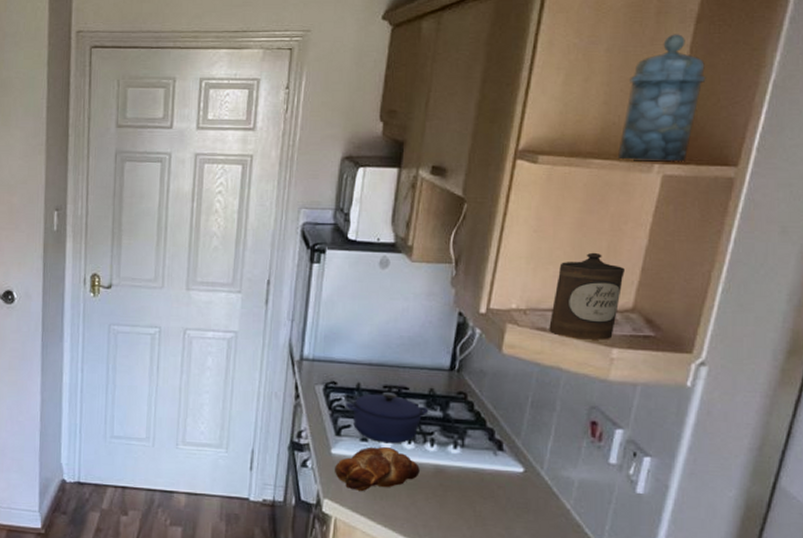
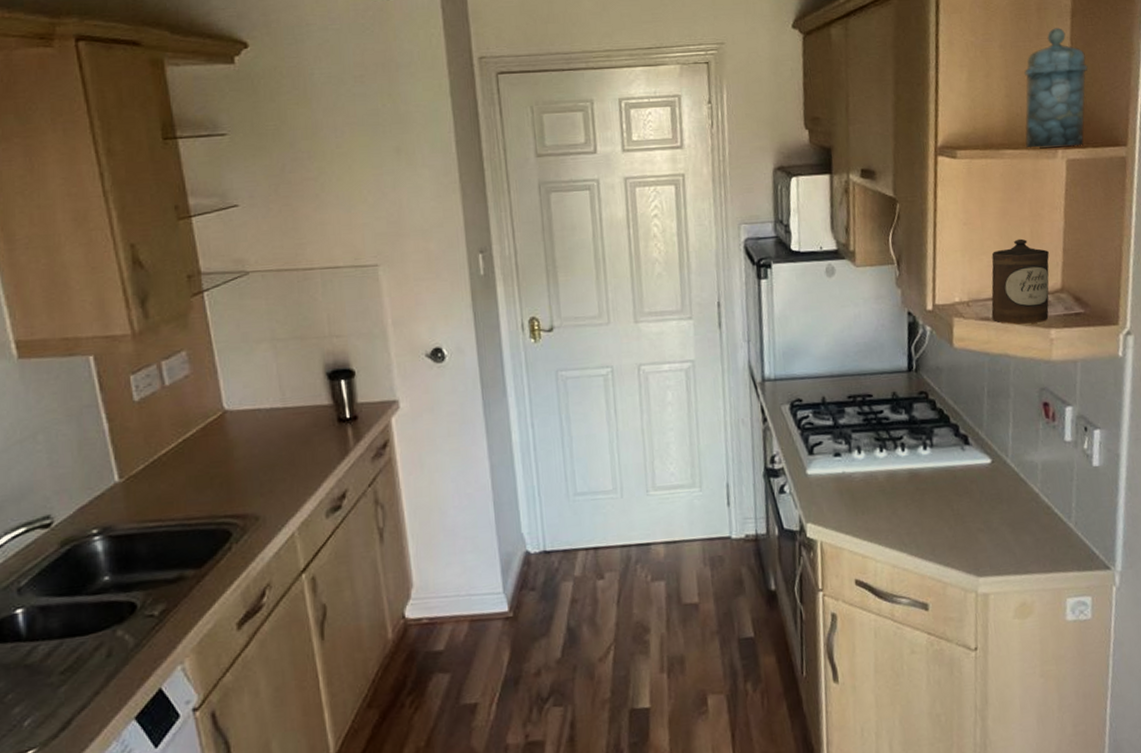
bread loaf: present [335,447,420,491] -> none [813,458,896,509]
cooking pot: present [345,391,429,444] -> none [813,401,895,455]

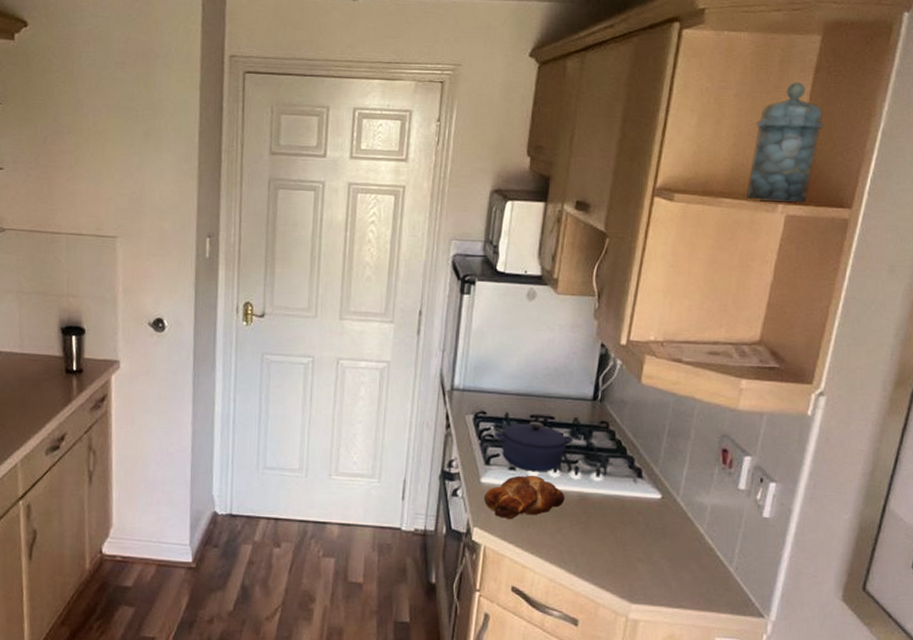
cooking pot: none [813,401,895,455] -> present [494,421,573,472]
bread loaf: none [813,458,896,509] -> present [484,475,565,519]
canister: present [991,238,1049,324] -> none [684,287,752,371]

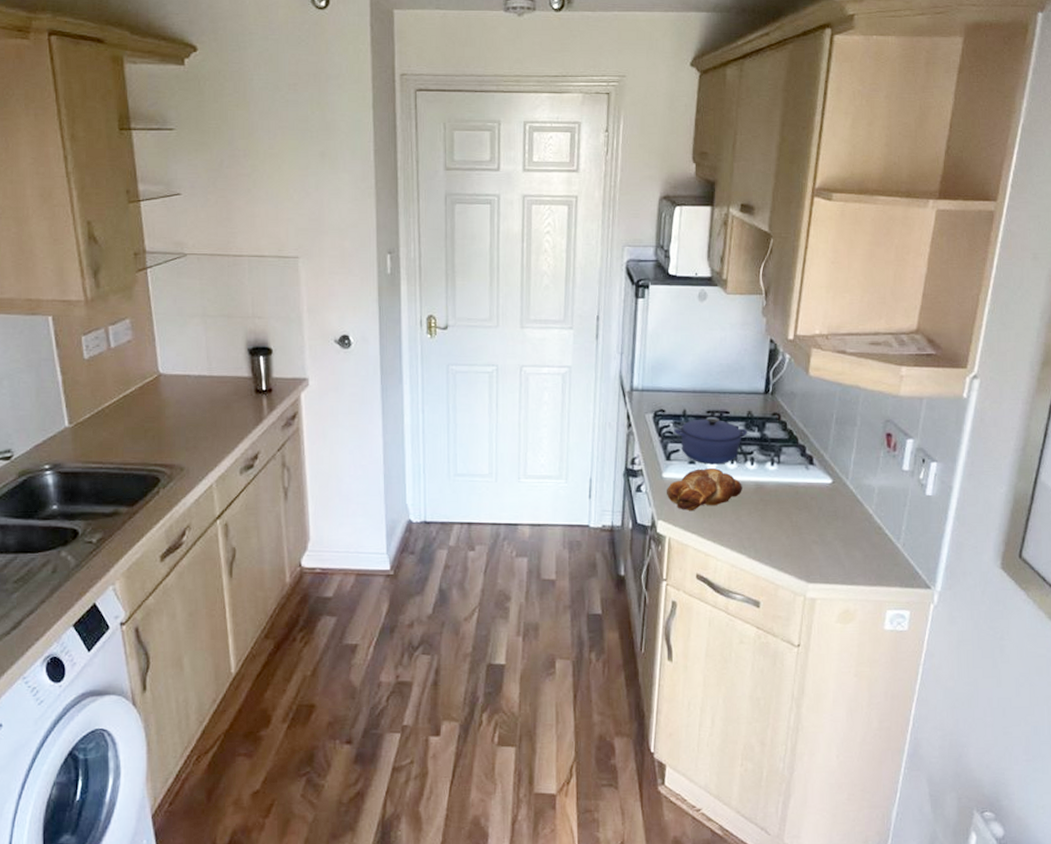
canister: present [745,82,824,203] -> none [898,82,969,198]

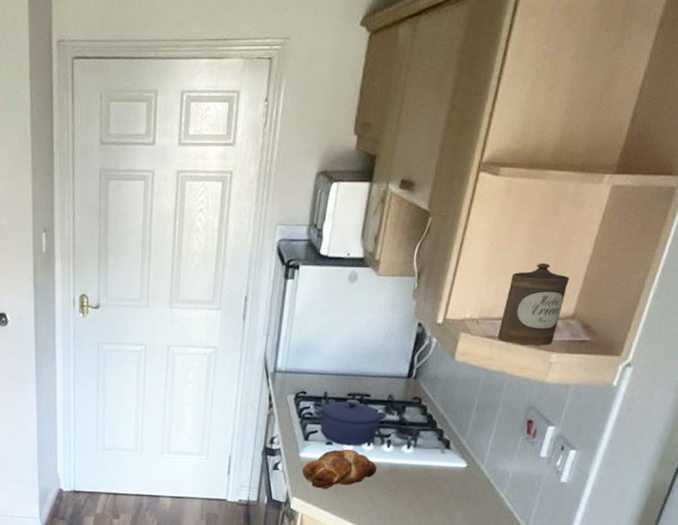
canister: none [848,280,909,360] -> present [498,262,569,346]

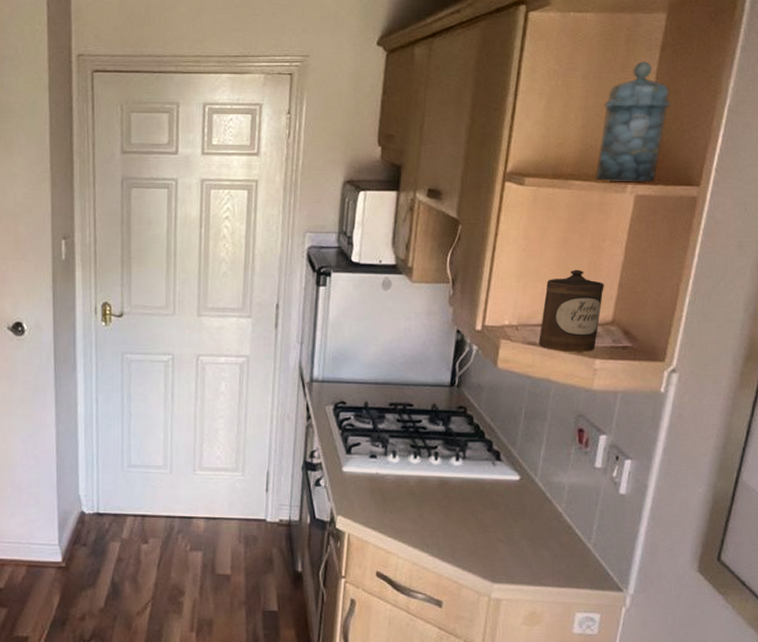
bread loaf: present [302,449,377,489] -> none [347,463,425,506]
cooking pot: present [313,399,387,446] -> none [354,409,432,459]
canister: none [572,39,662,172] -> present [595,61,671,183]

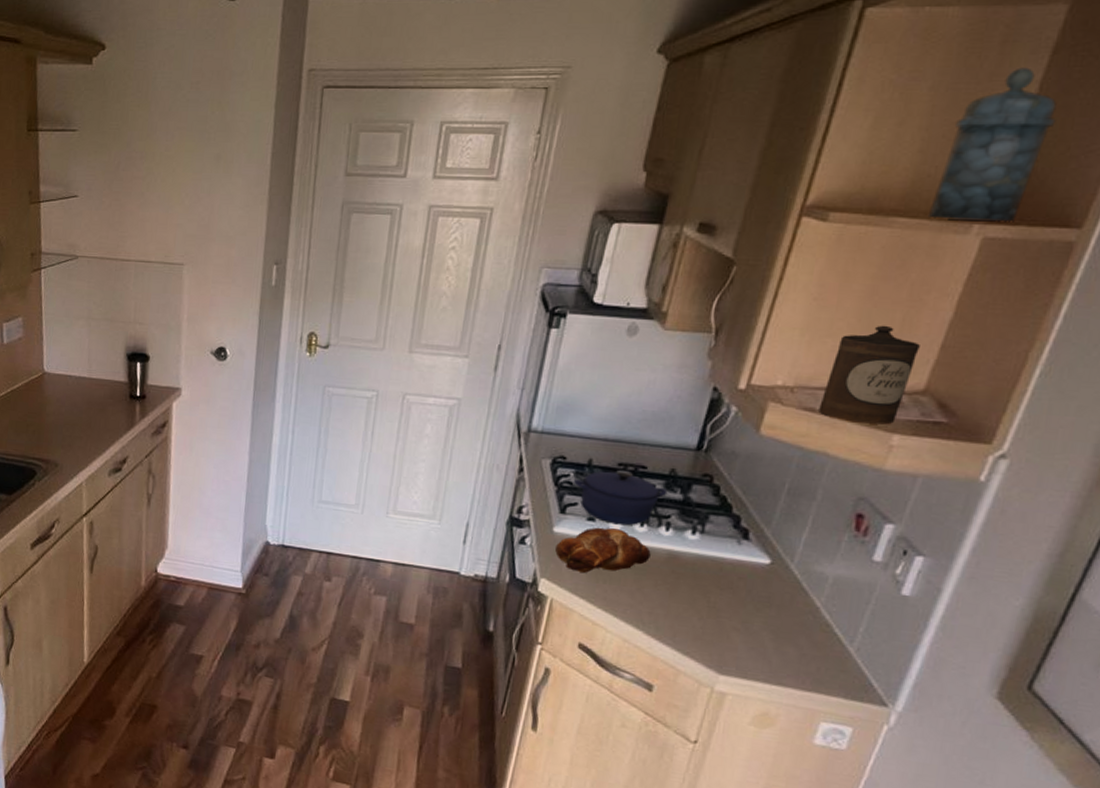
bread loaf: none [347,463,425,506] -> present [555,527,651,573]
cooking pot: none [354,409,432,459] -> present [573,469,668,526]

